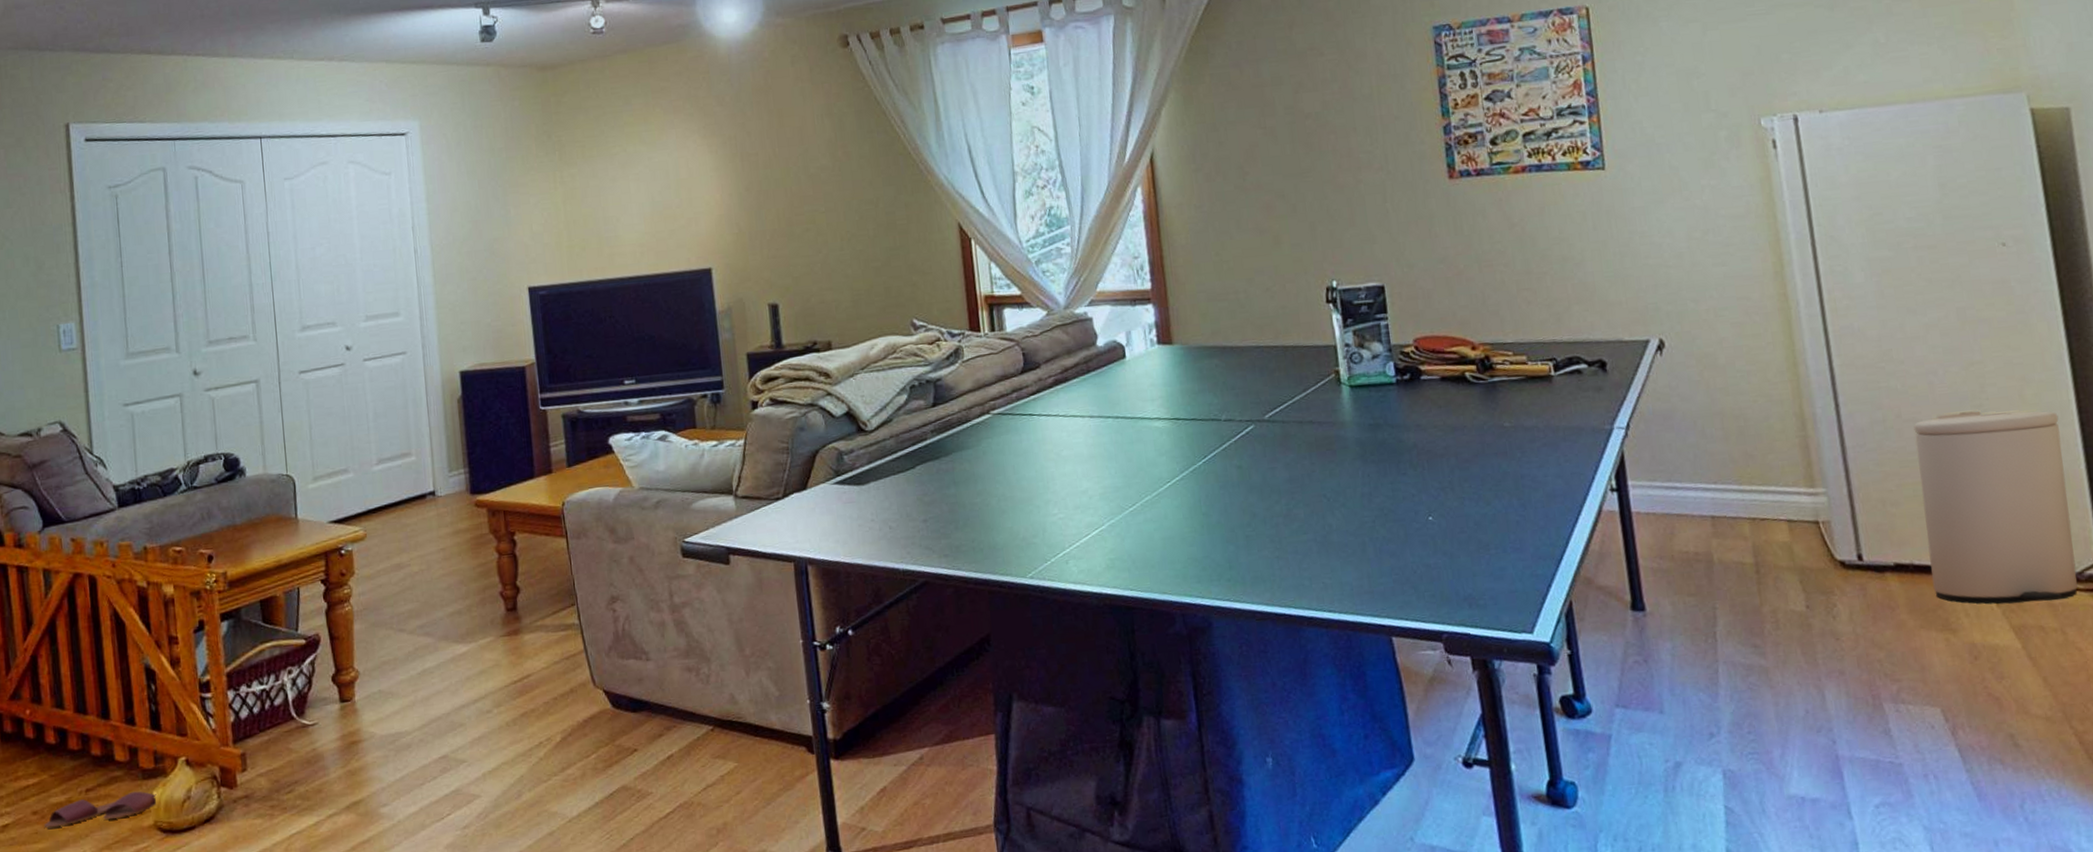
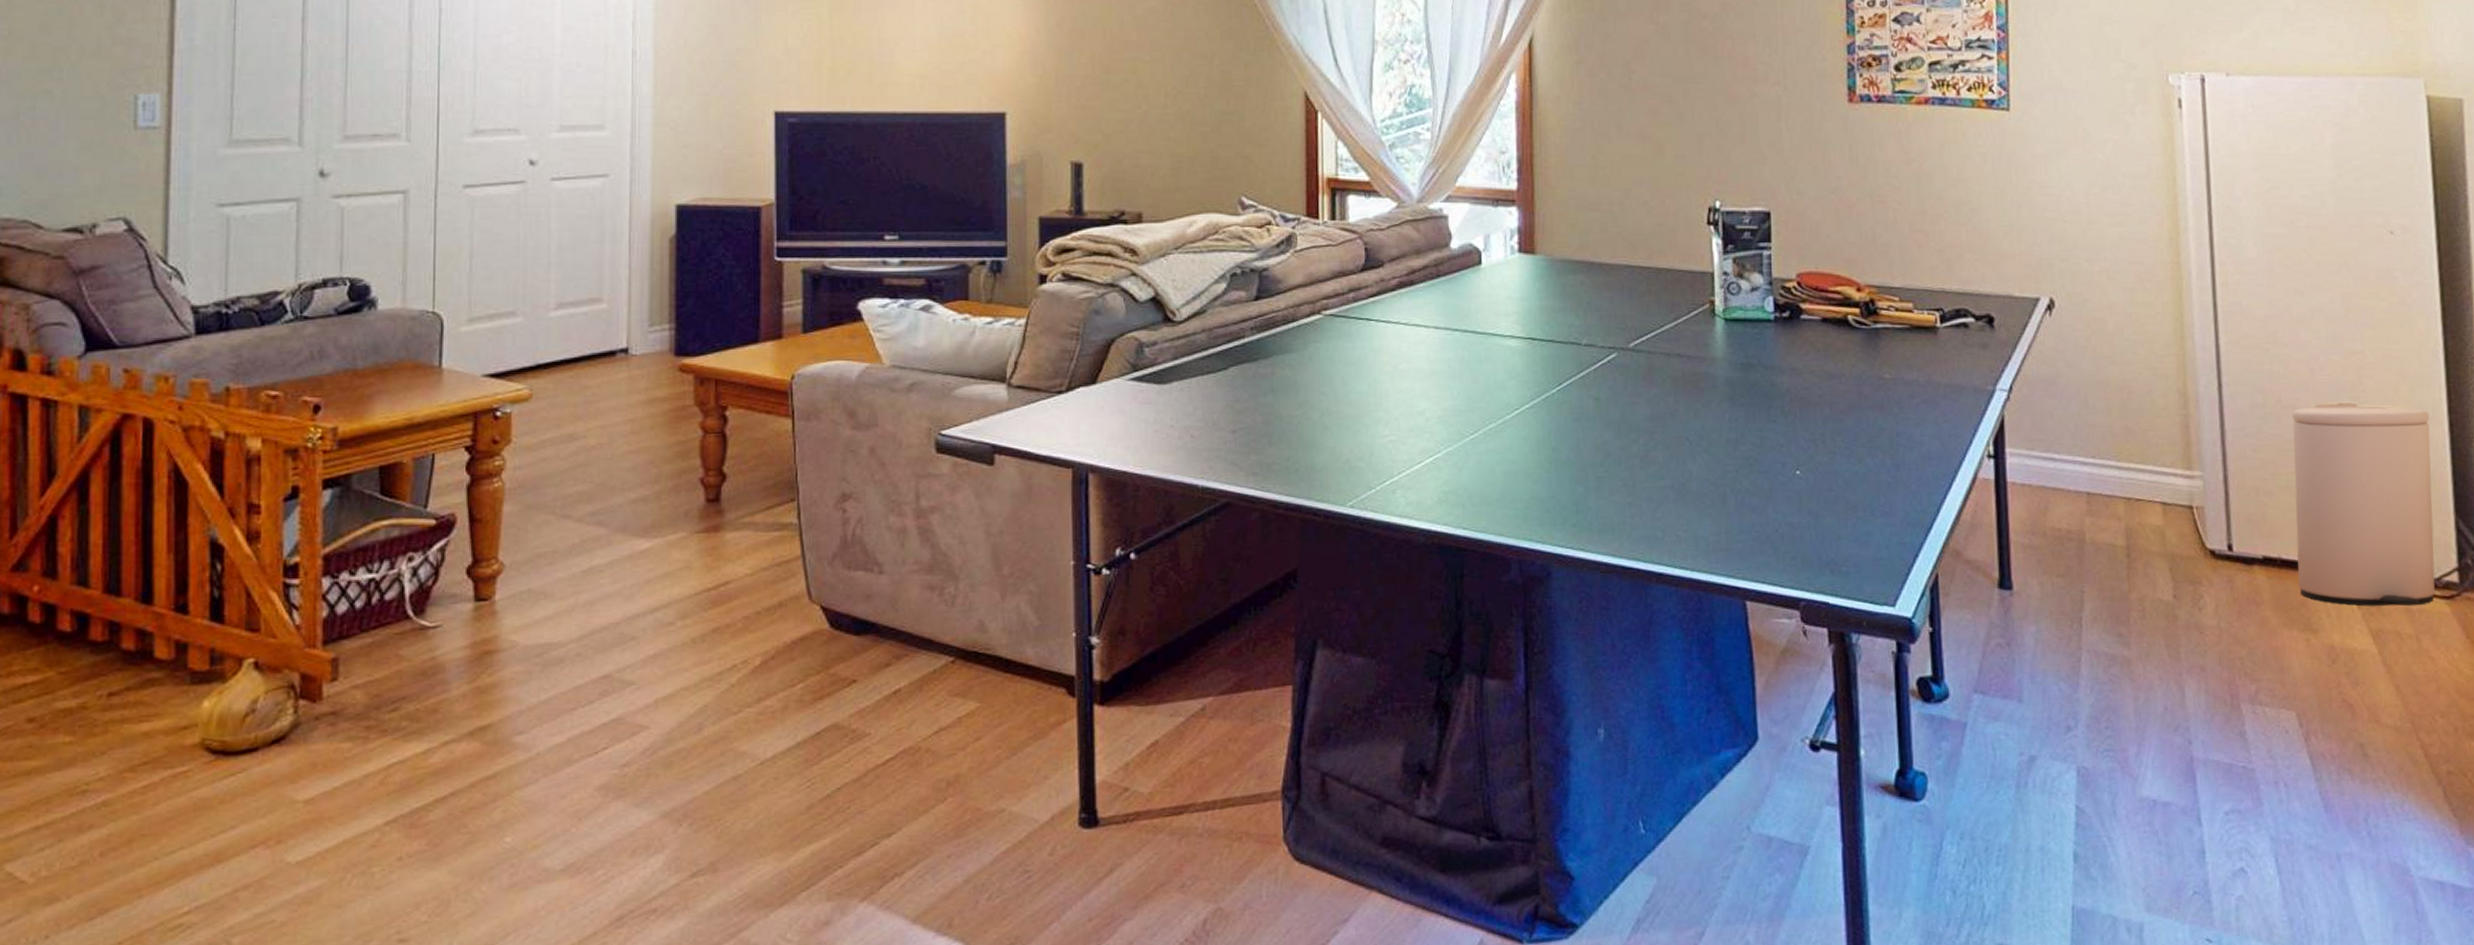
slippers: present [44,791,157,829] -> none [42,698,208,741]

